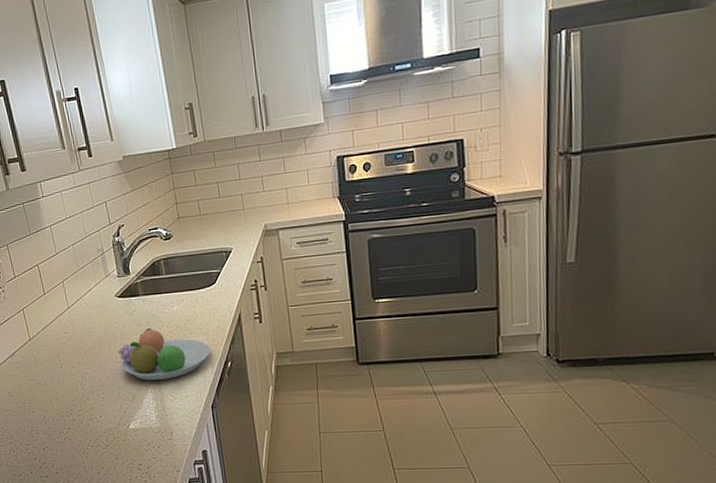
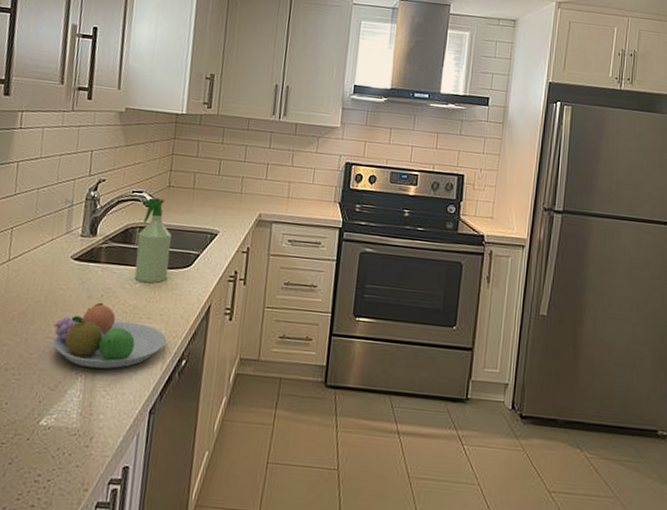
spray bottle: none [160,230,198,305] -> present [134,198,172,284]

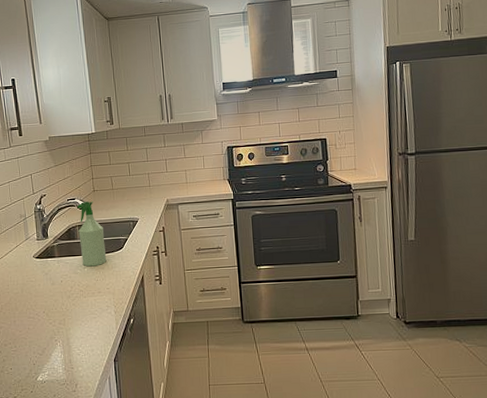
fruit bowl: present [53,302,167,369] -> none [31,286,116,335]

